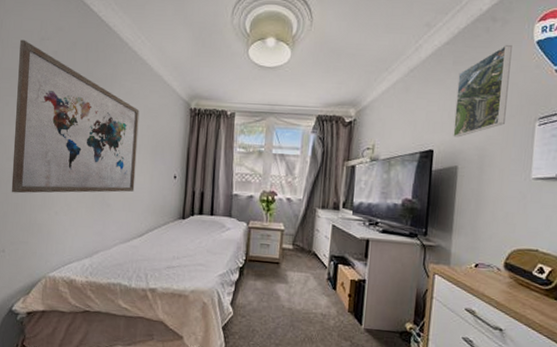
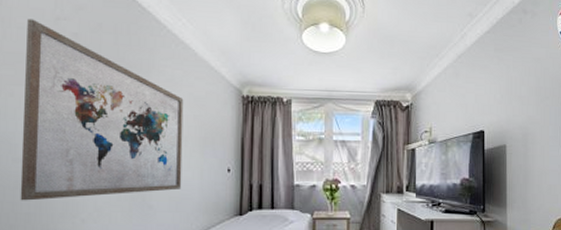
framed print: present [453,44,512,138] -> none [500,34,541,118]

